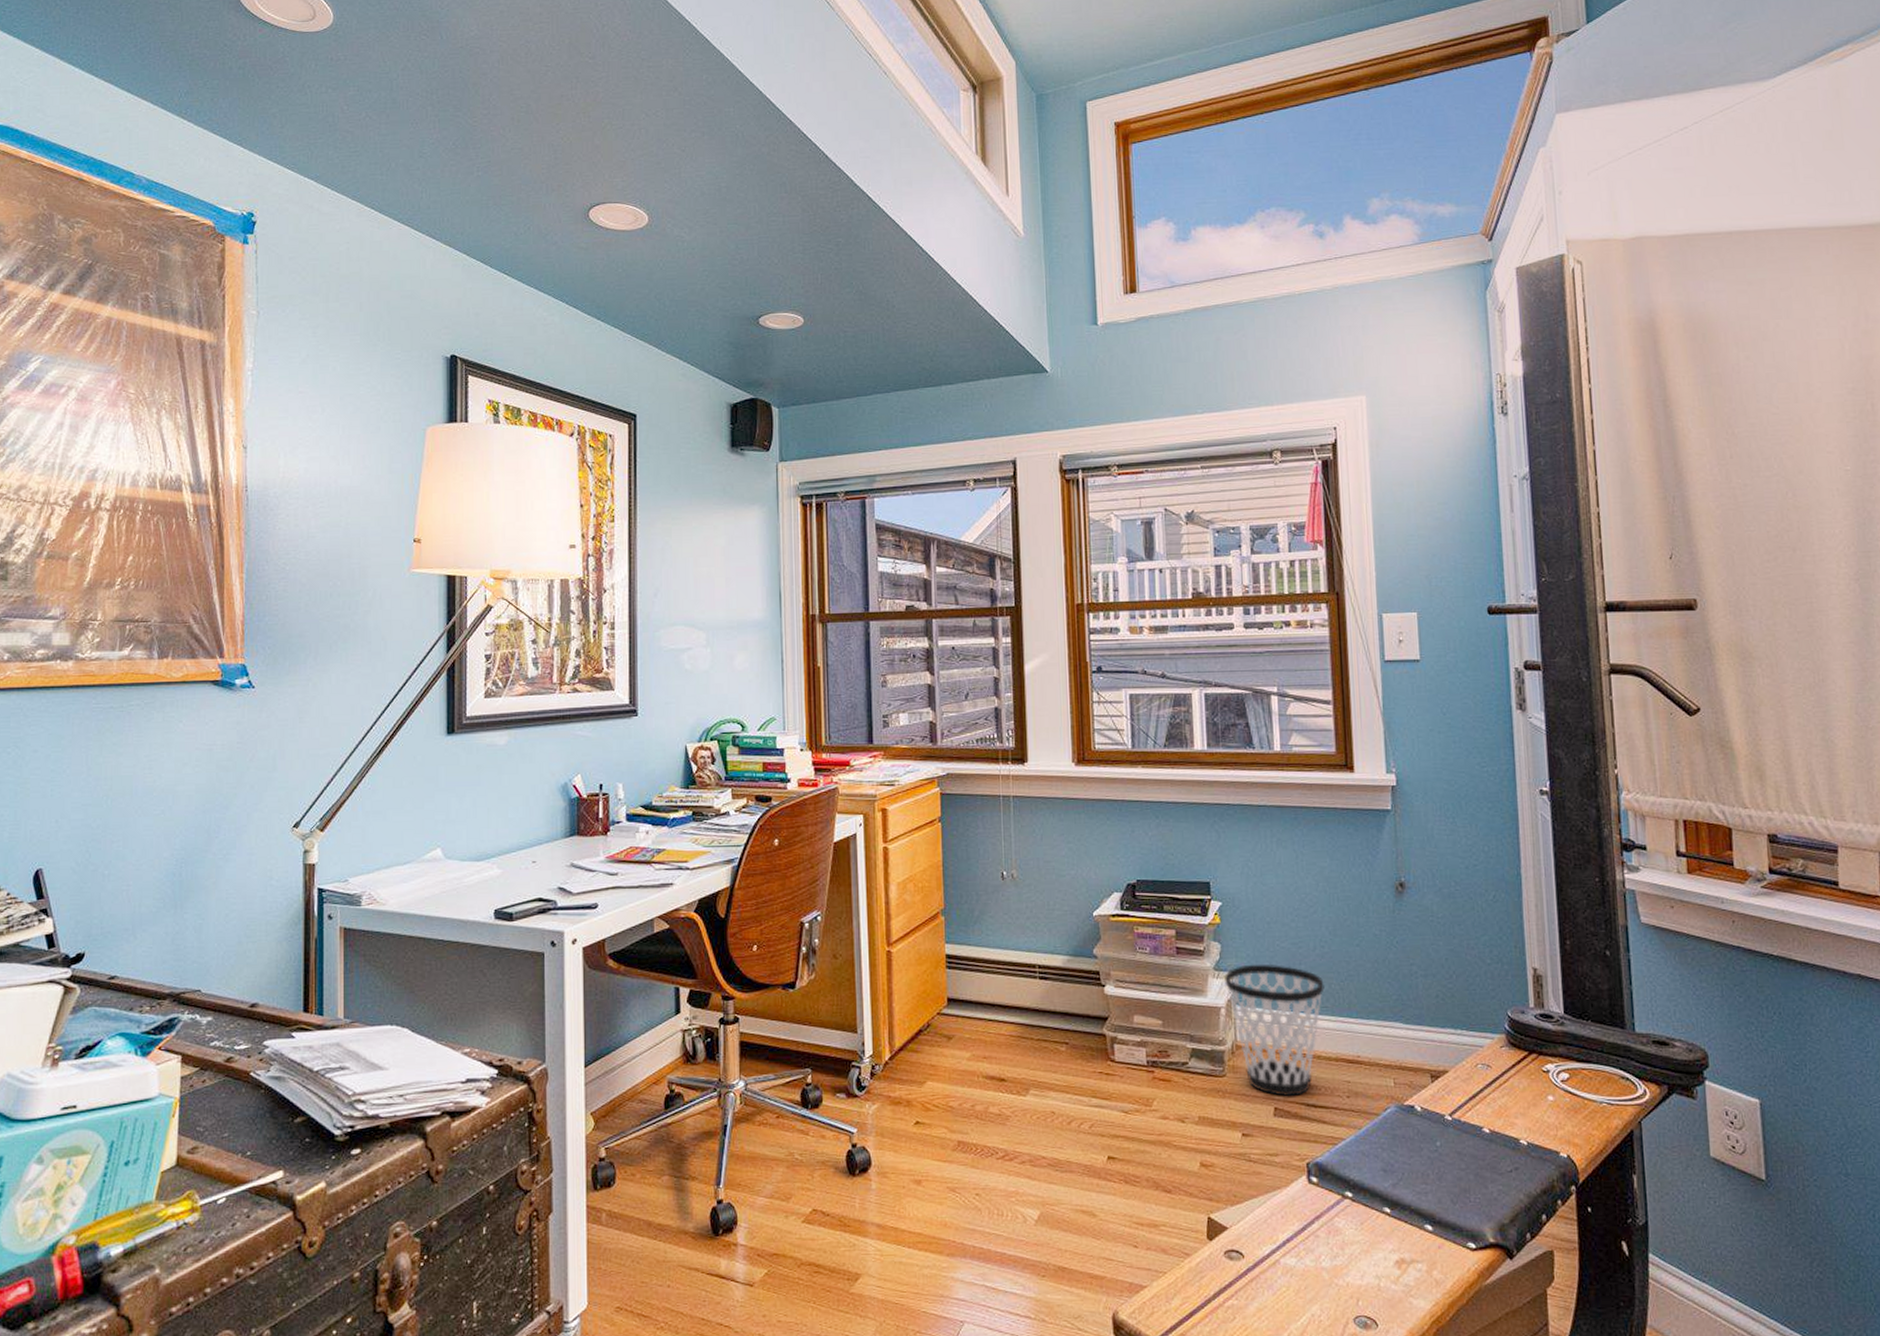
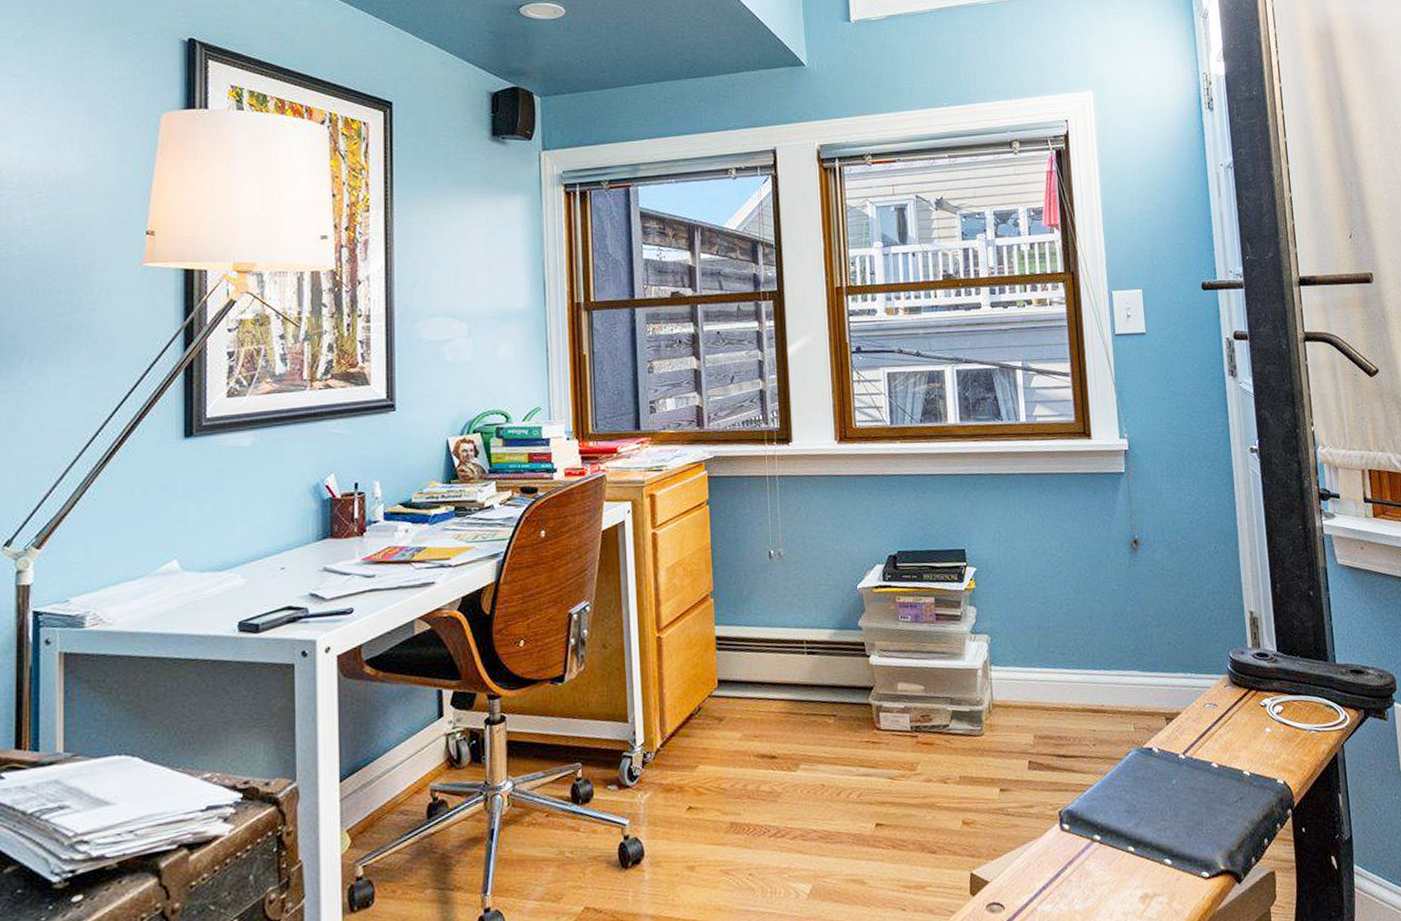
wastebasket: present [1225,963,1325,1097] -> none [981,623,1071,750]

